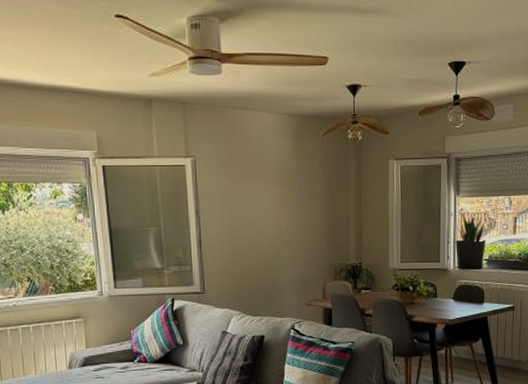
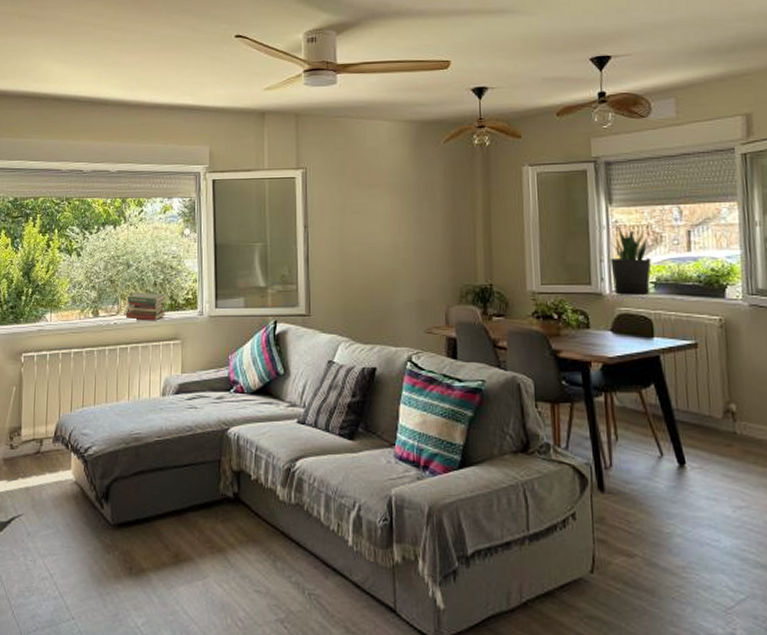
books: none [24,274,65,302] -> present [125,291,165,321]

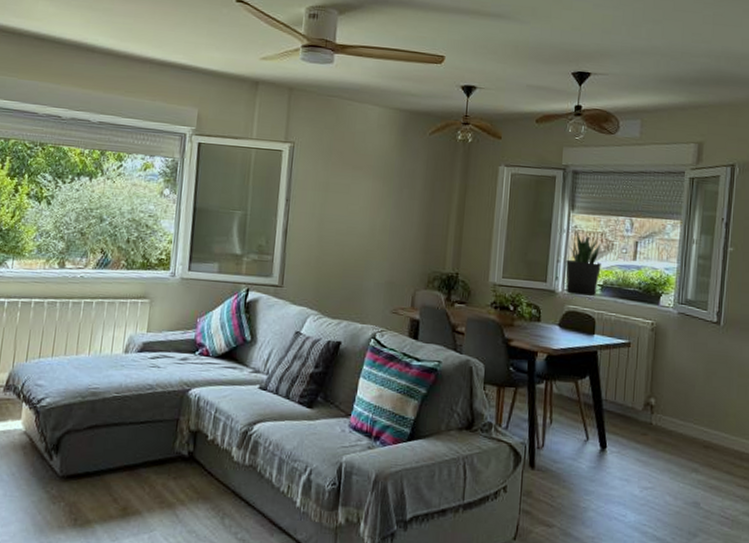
books: present [125,291,165,321] -> none [93,247,137,278]

